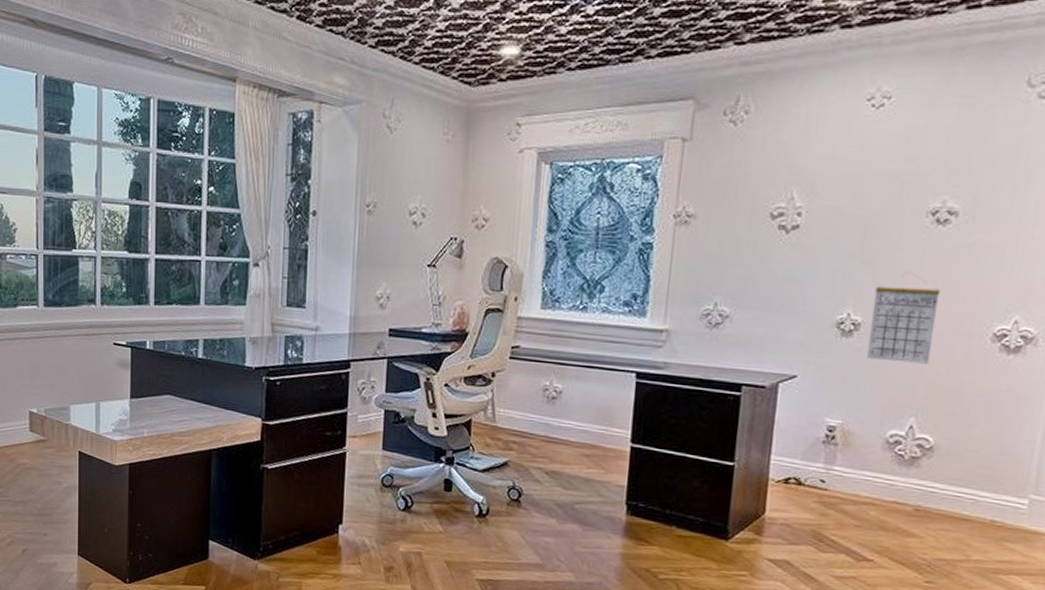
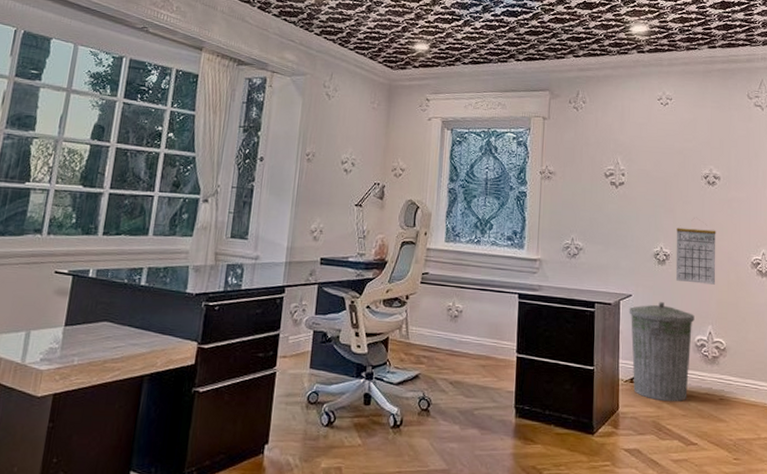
trash can: none [788,385,890,510] -> present [629,302,695,402]

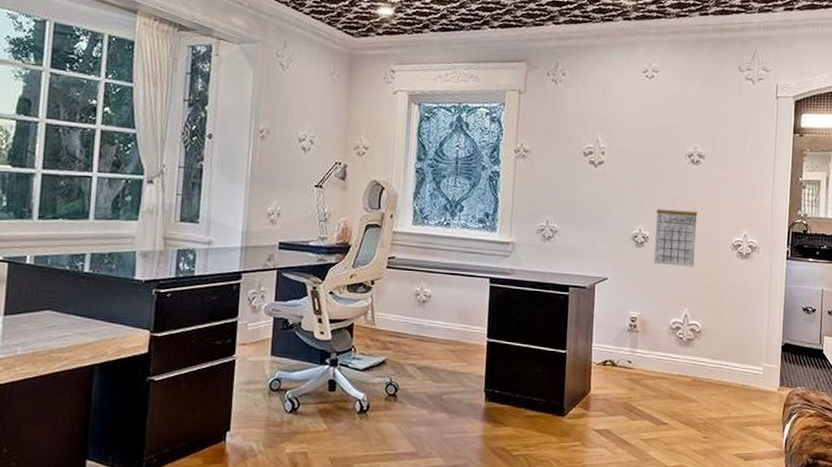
trash can: present [629,302,695,402] -> none [604,285,671,384]

